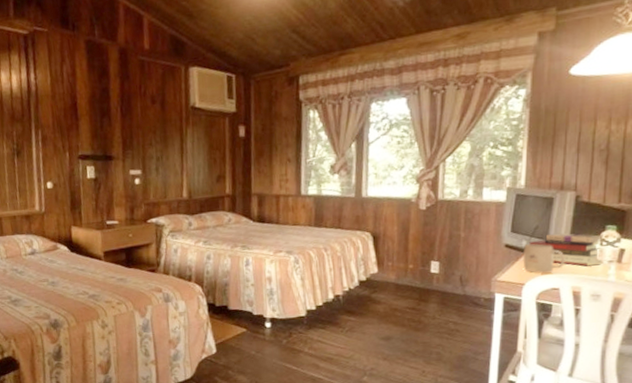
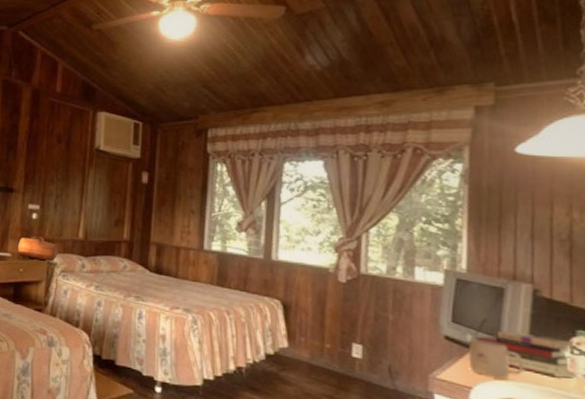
handbag: none [124,200,165,224] -> present [17,235,58,261]

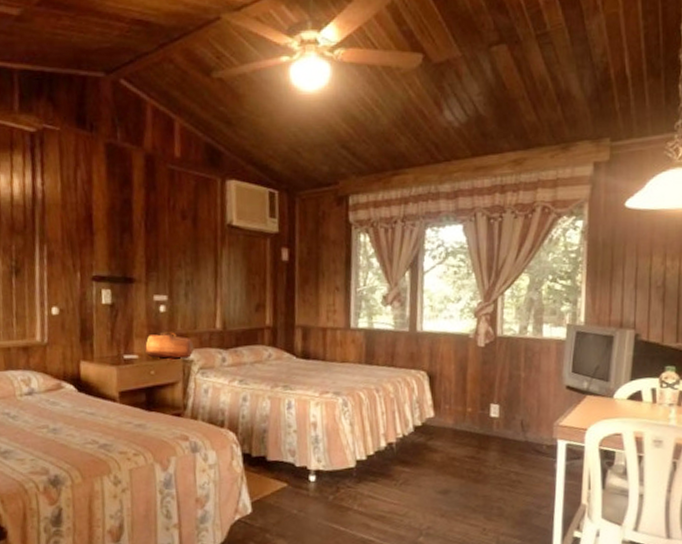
mug: present [468,340,525,379] -> none [584,385,627,418]
books: present [476,330,577,379] -> none [591,373,664,410]

